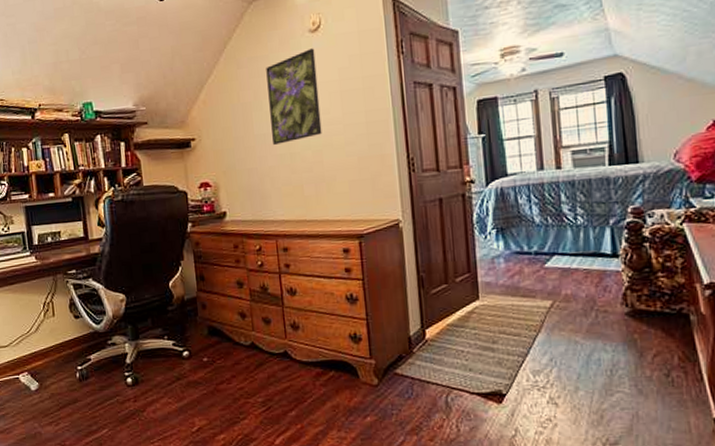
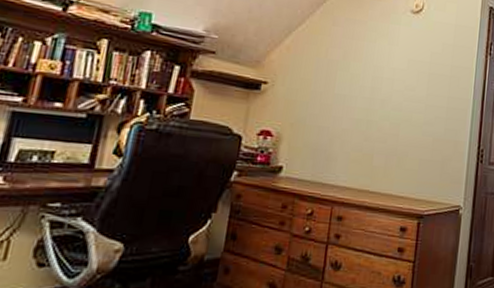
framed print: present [266,48,322,145] -> none [352,27,413,110]

